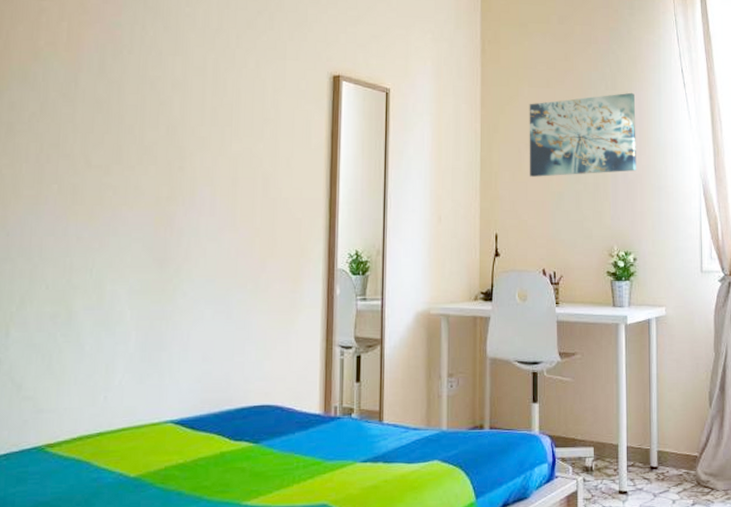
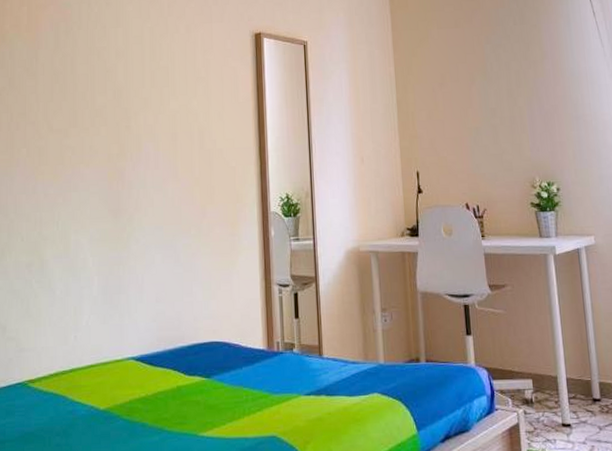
wall art: present [529,92,636,177] -> none [439,25,552,114]

